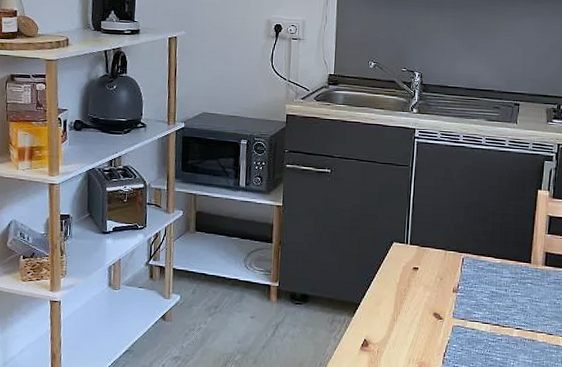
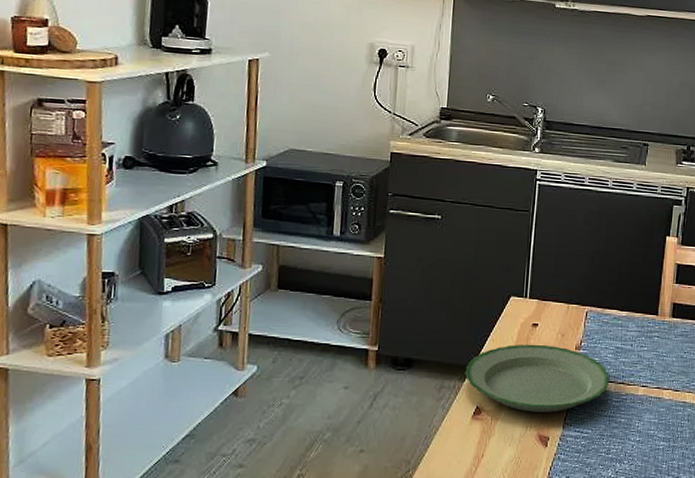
plate: none [353,285,486,348] -> present [465,344,610,412]

